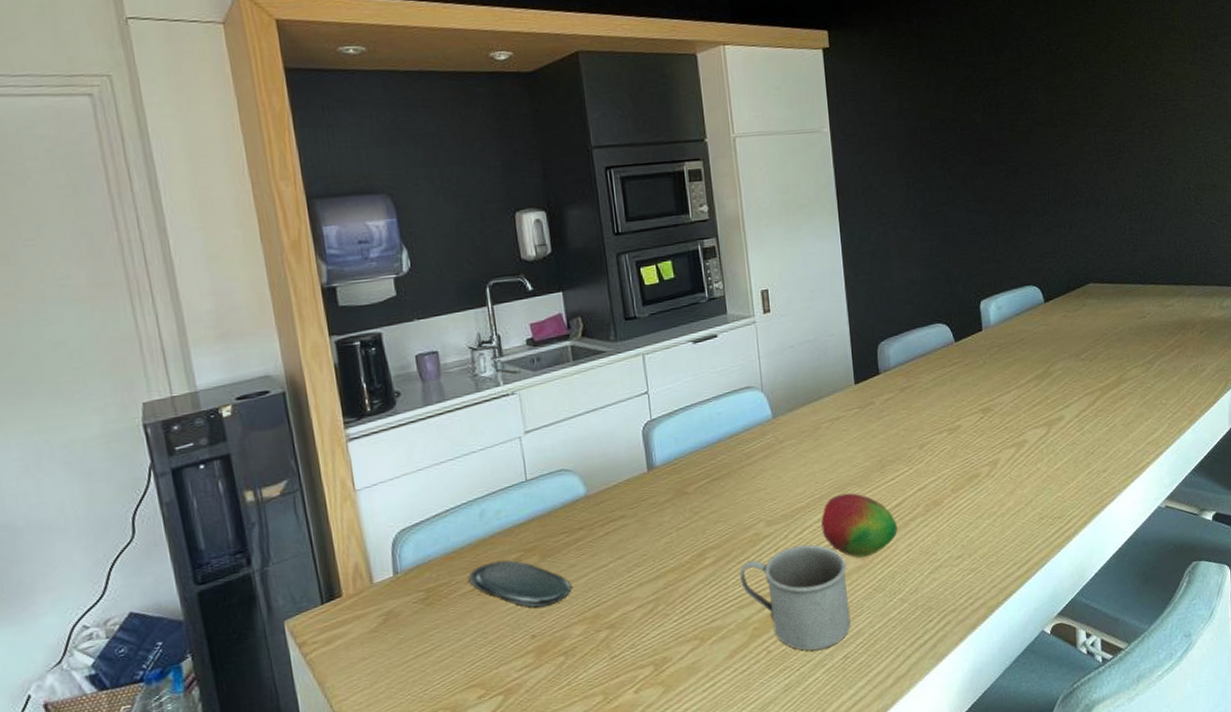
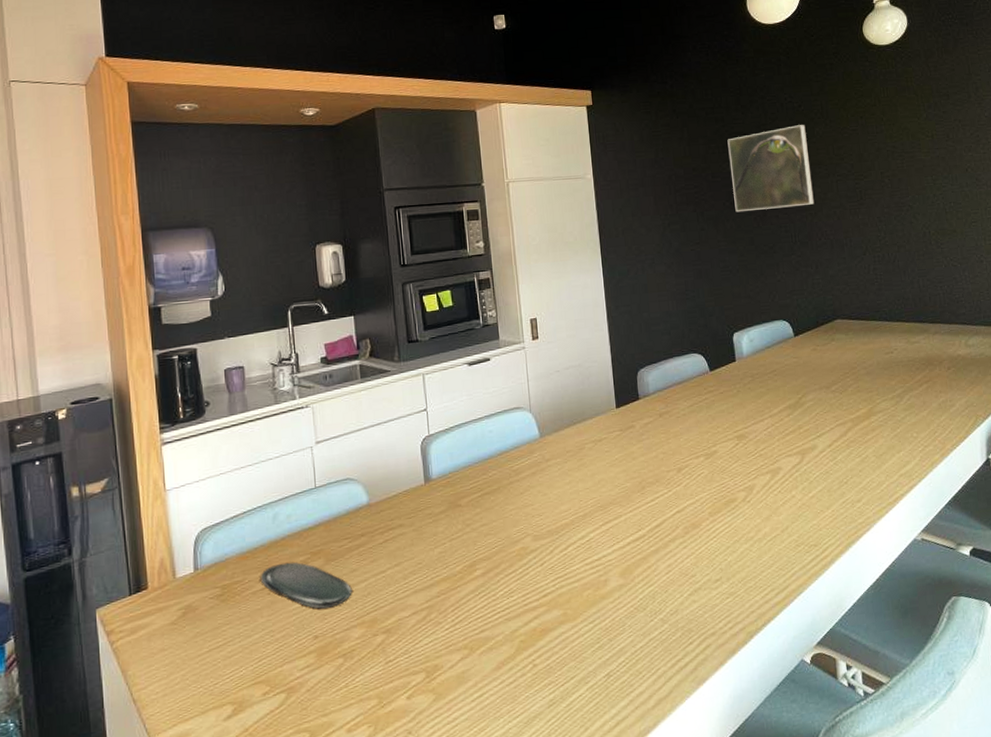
mug: present [740,544,851,651] -> none [508,560,613,667]
fruit: present [821,493,898,558] -> none [585,512,658,576]
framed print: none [978,70,1070,169] -> present [727,125,814,213]

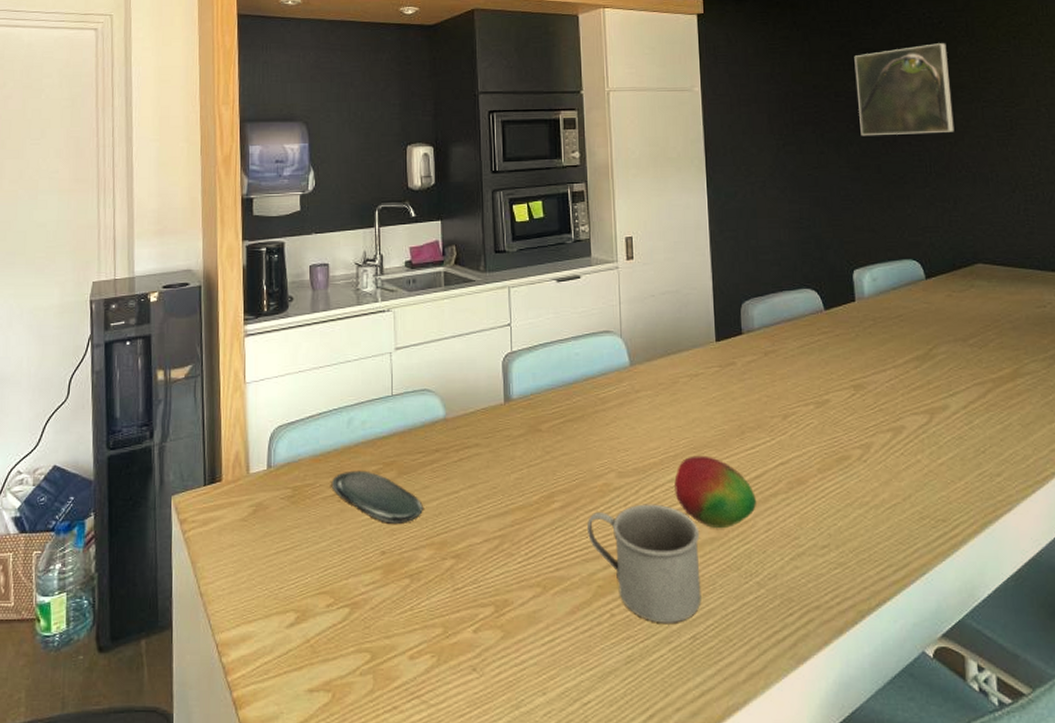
mug: none [508,560,613,667] -> present [587,504,702,623]
fruit: none [585,512,658,576] -> present [674,455,757,528]

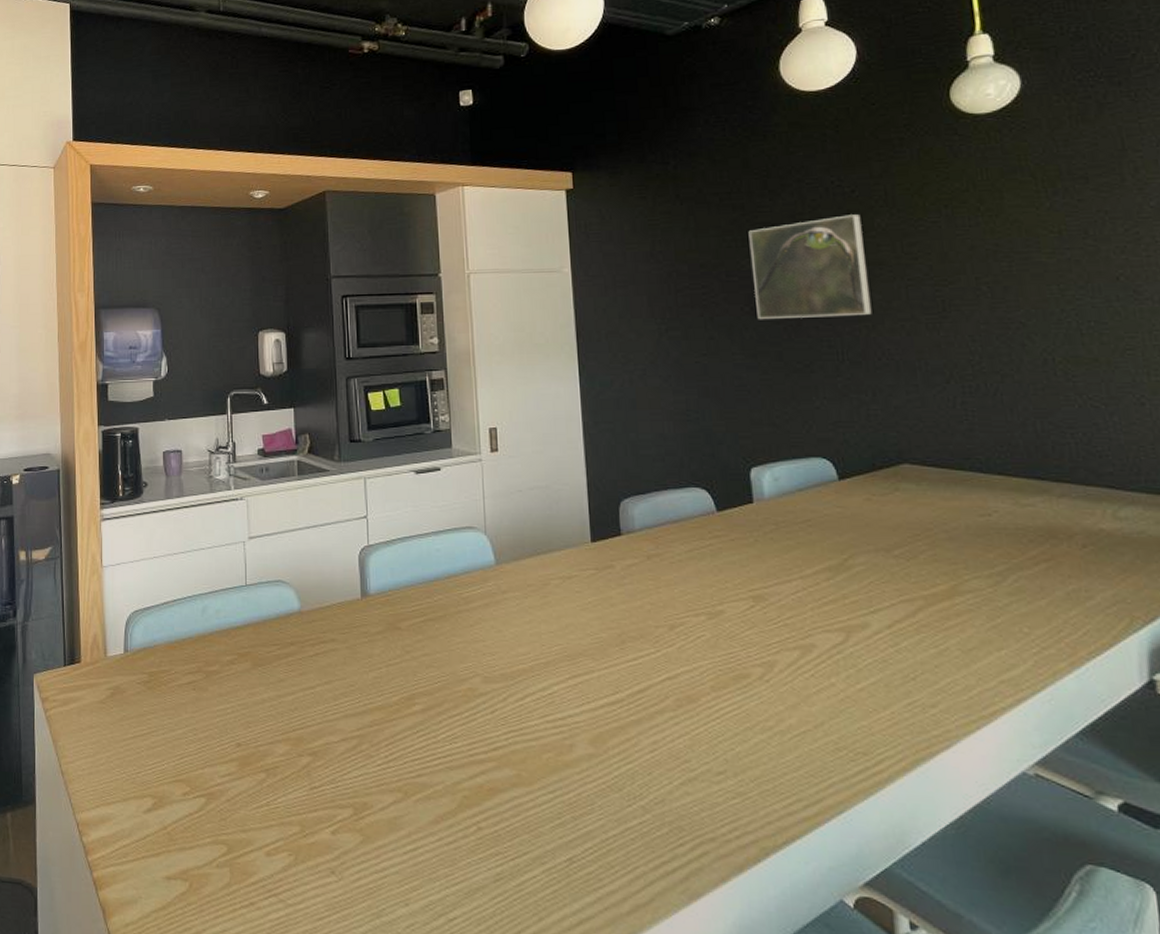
oval tray: present [331,470,423,523] -> none [186,659,278,716]
mug: present [587,504,702,623] -> none [451,712,578,843]
fruit: present [674,455,757,528] -> none [546,664,641,744]

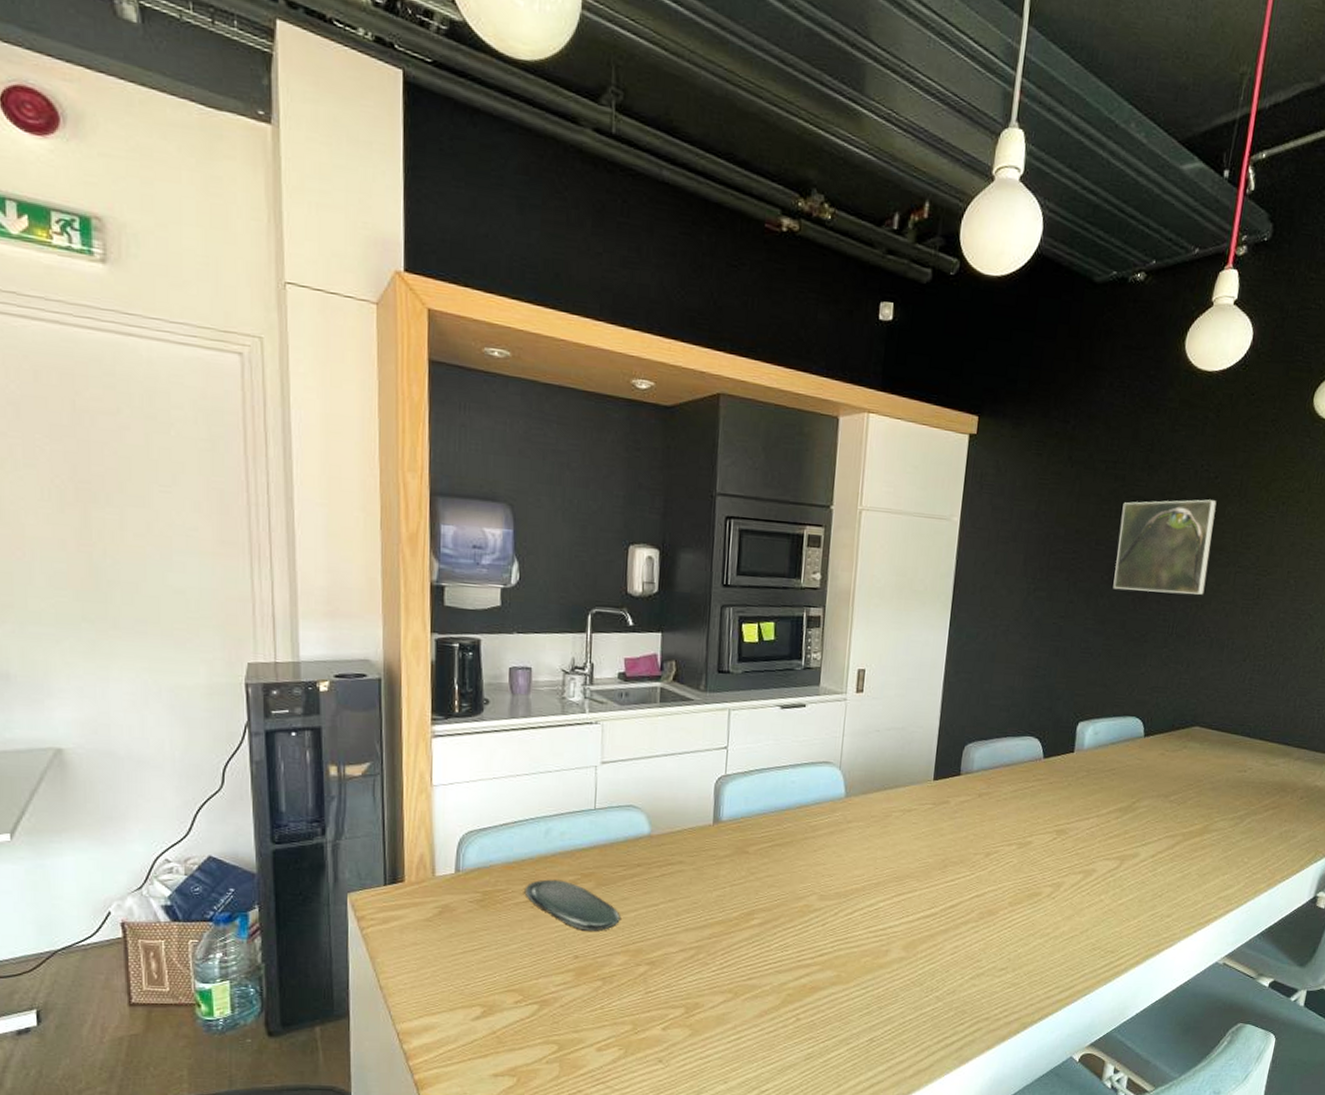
oval tray: none [186,659,278,716] -> present [524,879,620,931]

